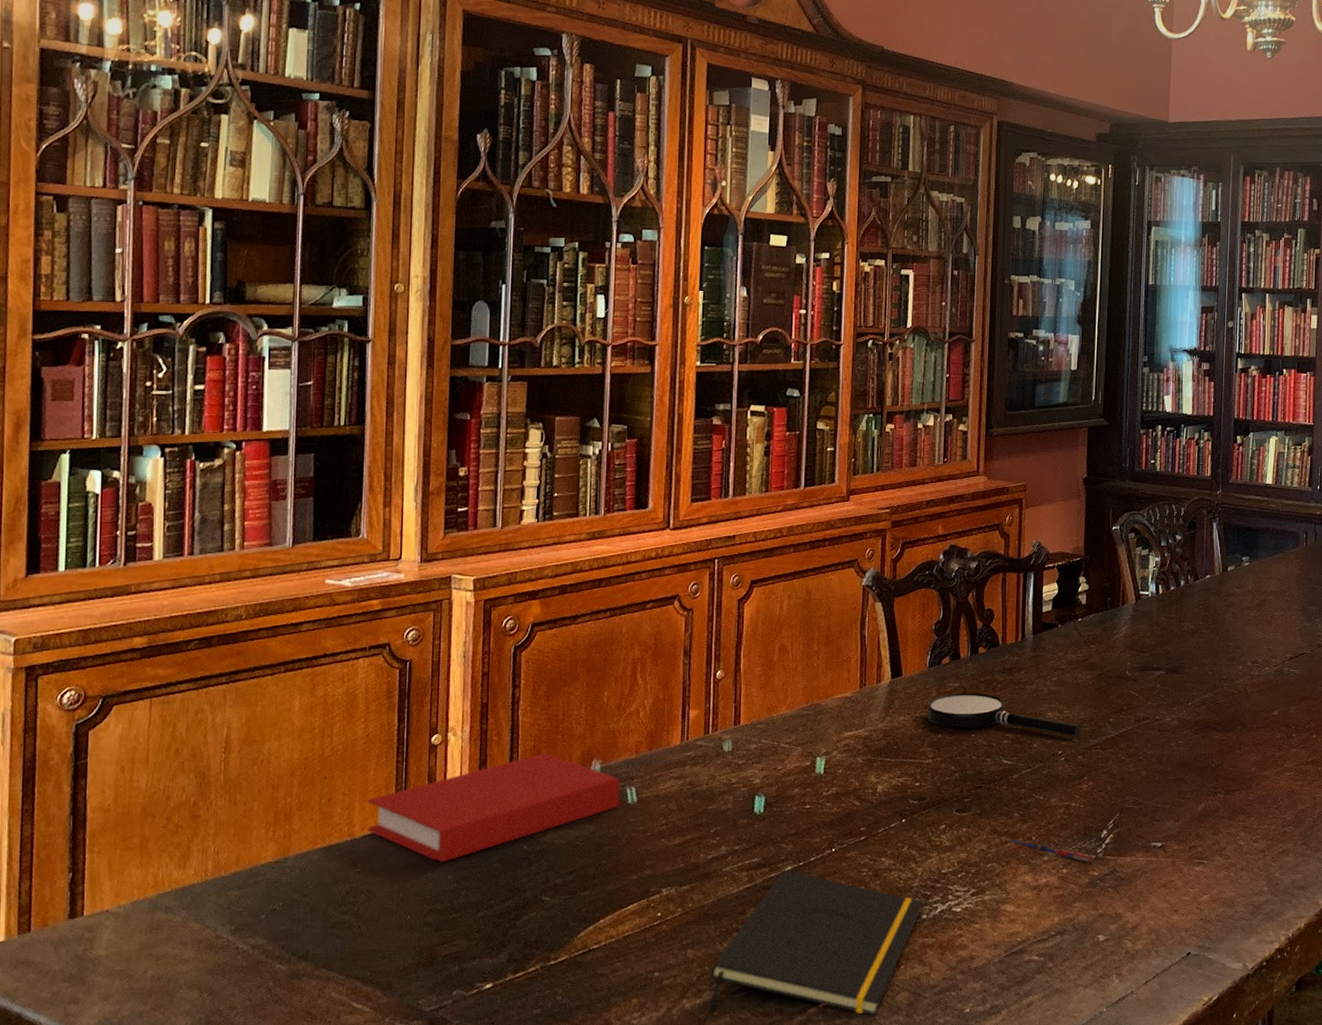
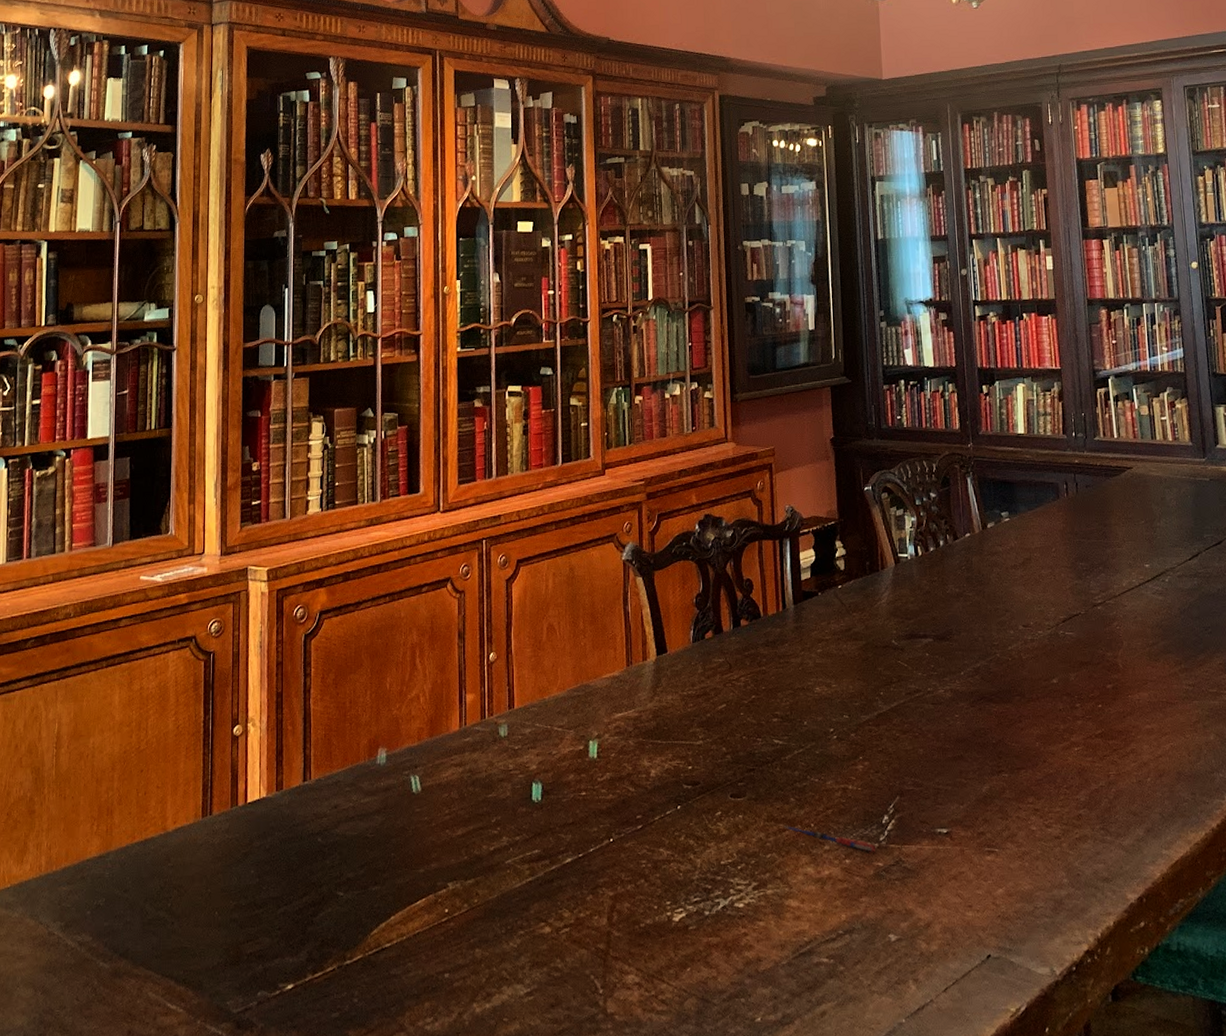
book: present [366,753,620,863] -> none [177,742,405,857]
notepad: present [709,869,925,1017] -> none [498,861,706,1025]
magnifying glass: present [927,692,1081,737] -> none [694,668,851,713]

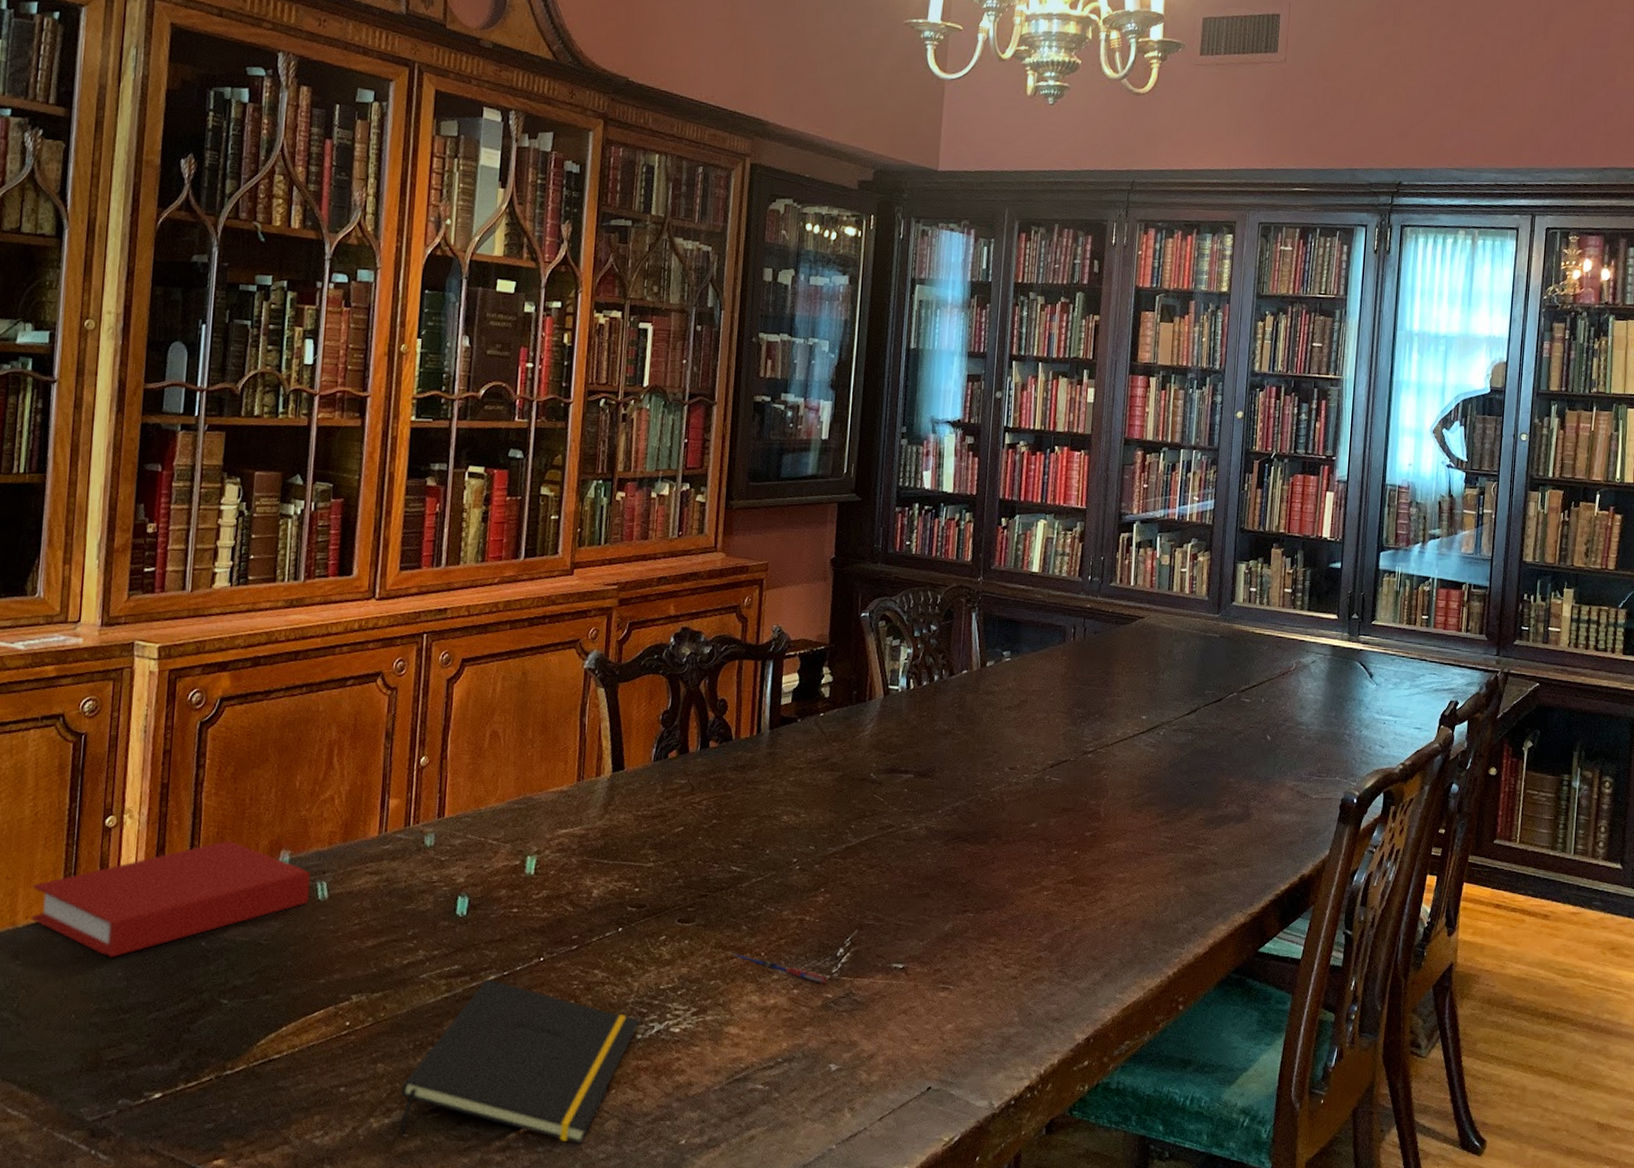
book: none [177,742,405,857] -> present [30,841,310,958]
notepad: none [498,861,706,1025] -> present [399,979,640,1145]

